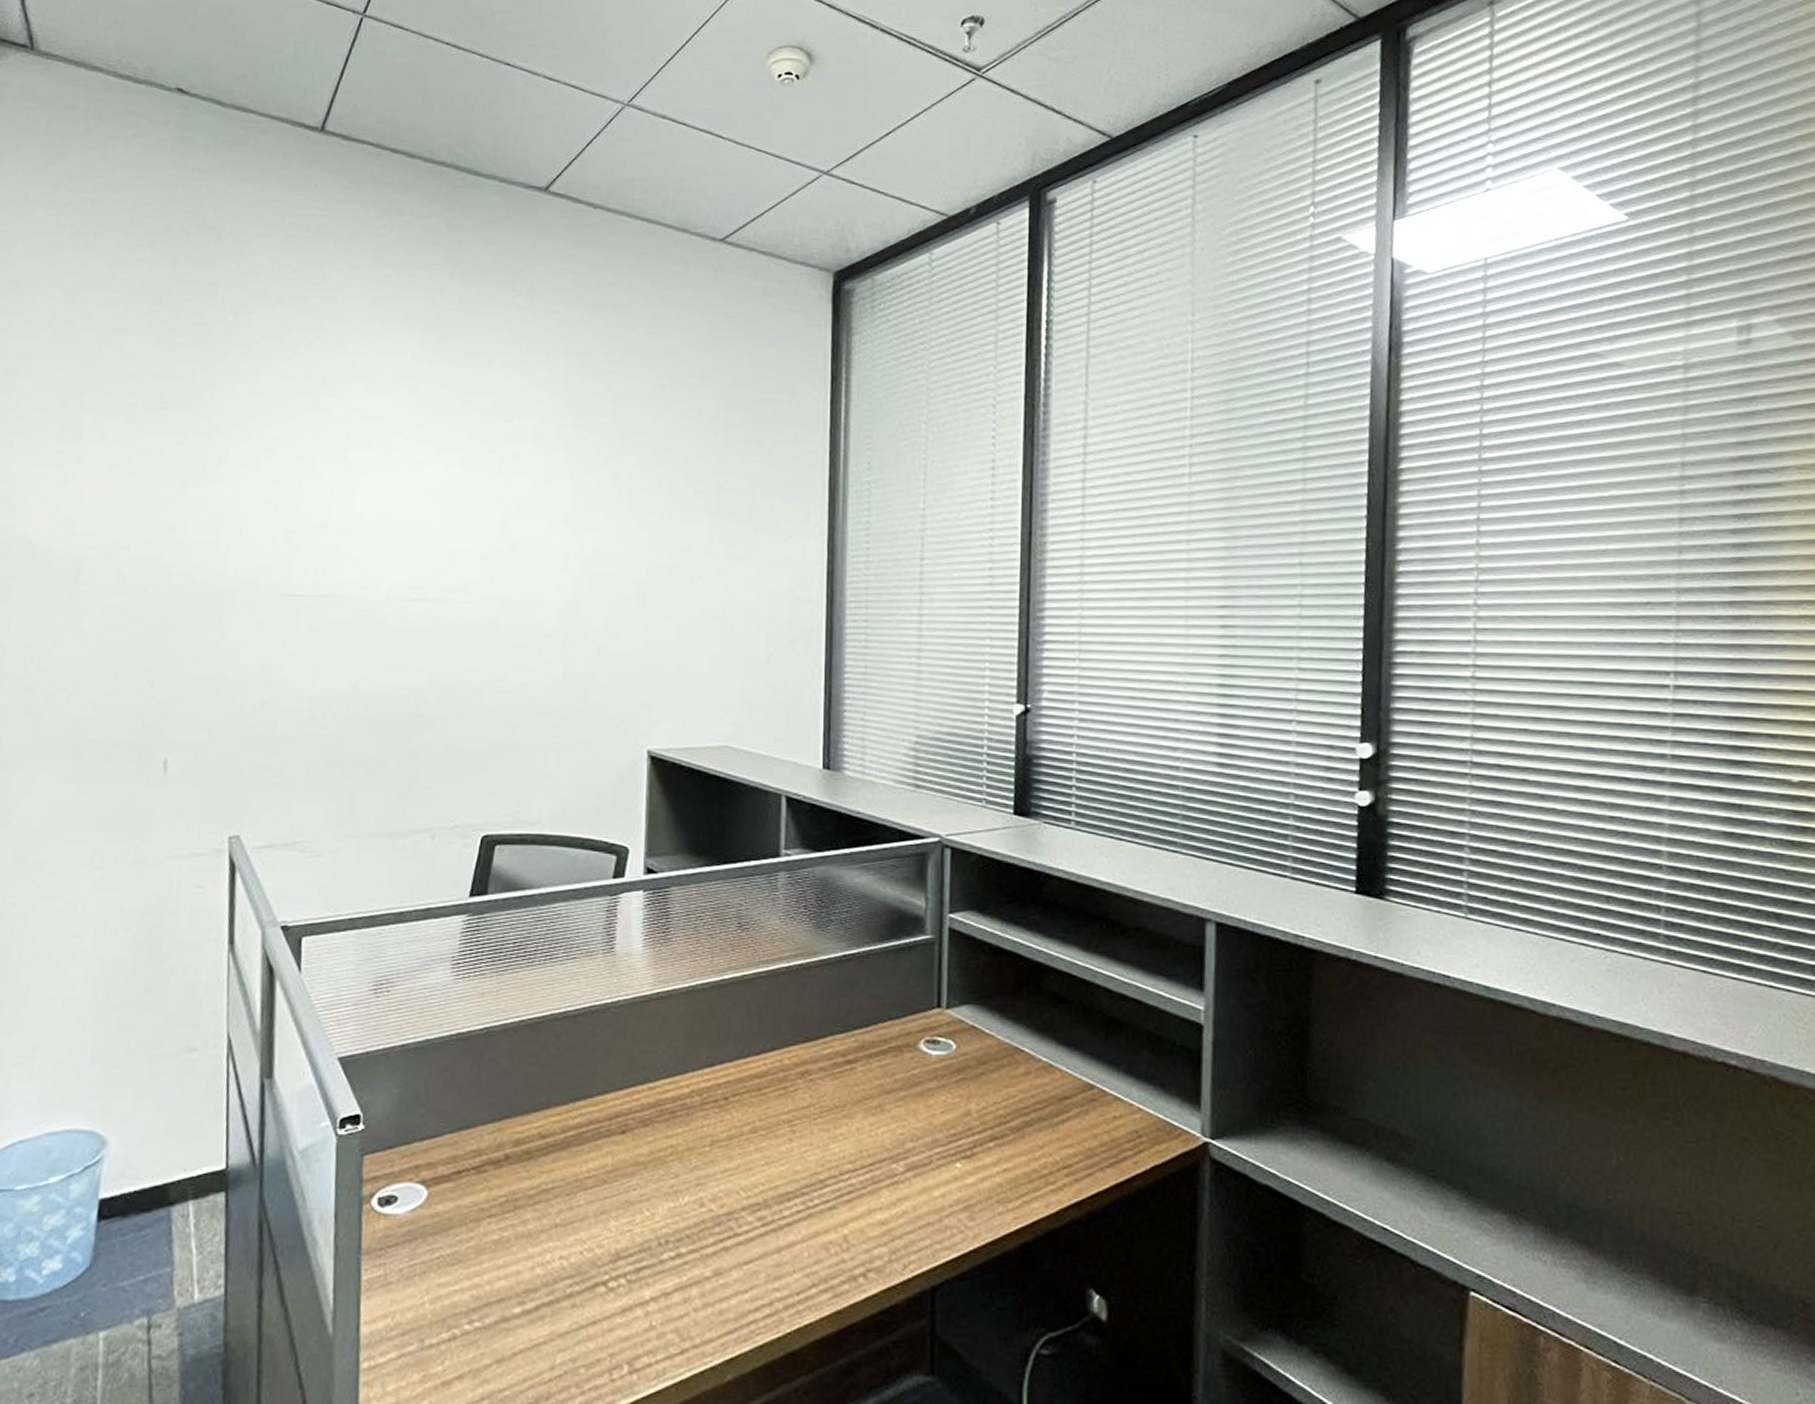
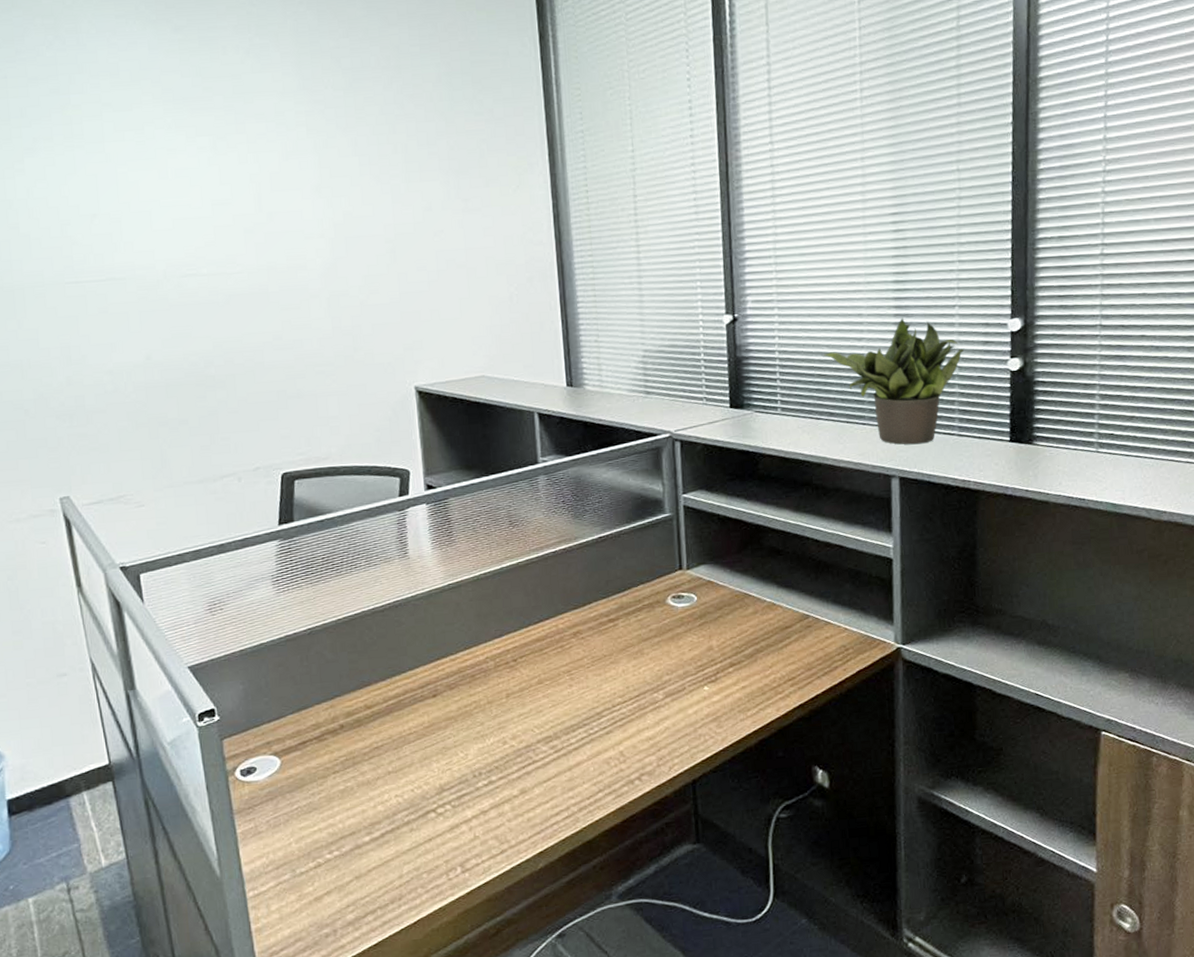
potted plant: none [1129,729,1301,884] -> present [823,318,964,445]

